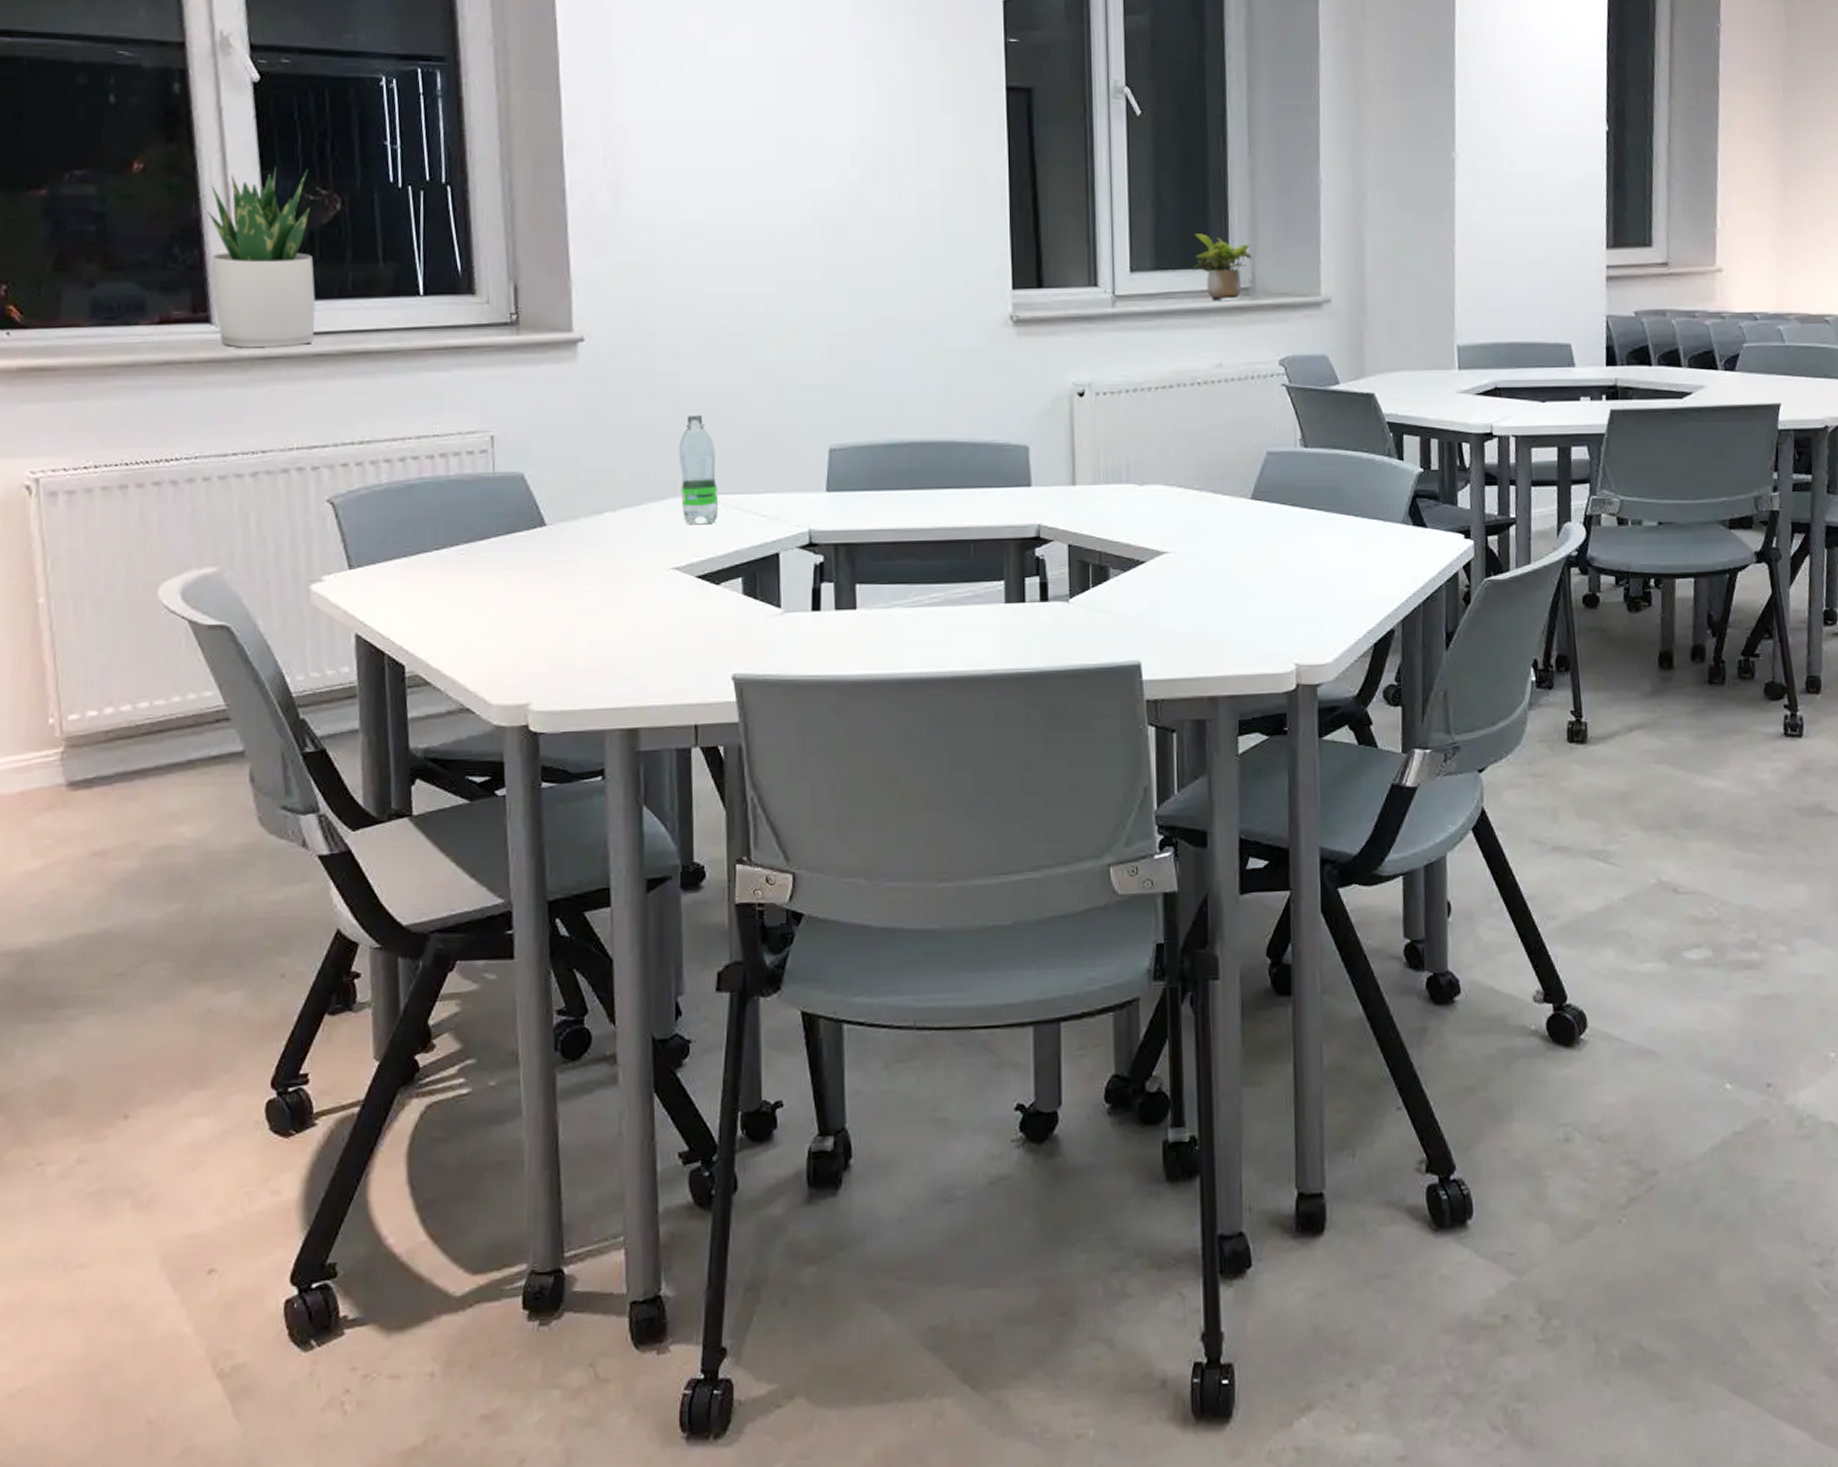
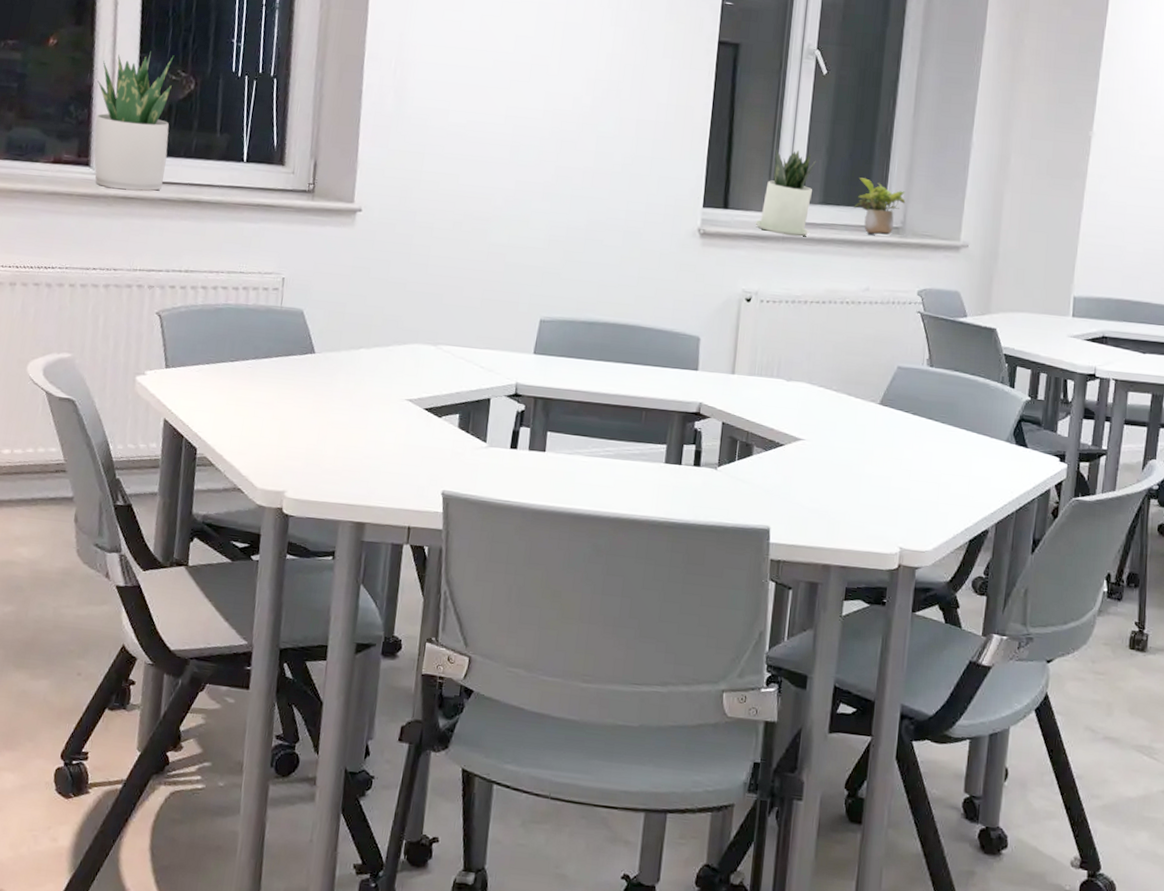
bottle: present [678,414,719,525] -> none [419,279,452,369]
planter: none [1077,209,1144,312] -> present [755,148,817,237]

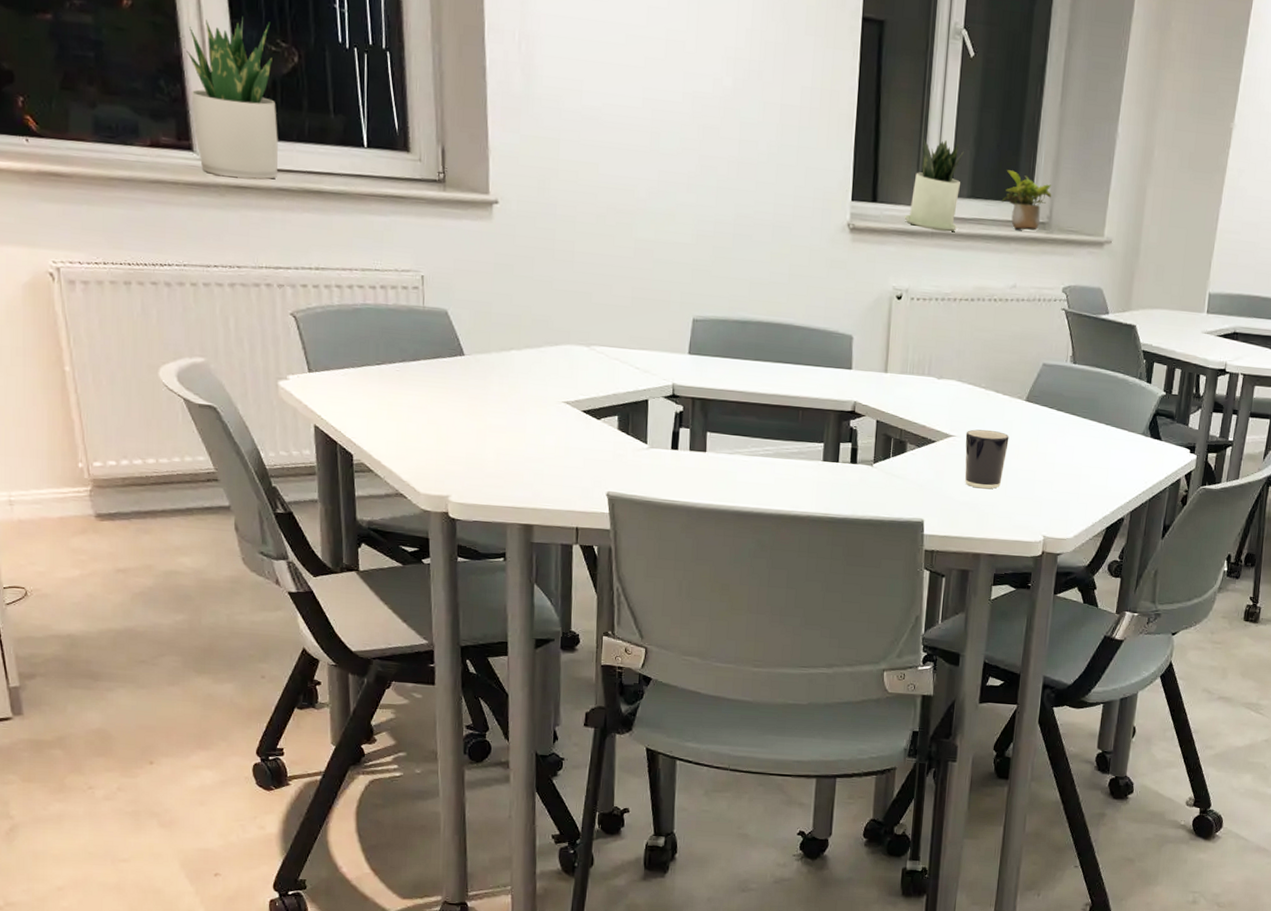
mug: none [814,433,862,496] -> present [964,429,1009,489]

